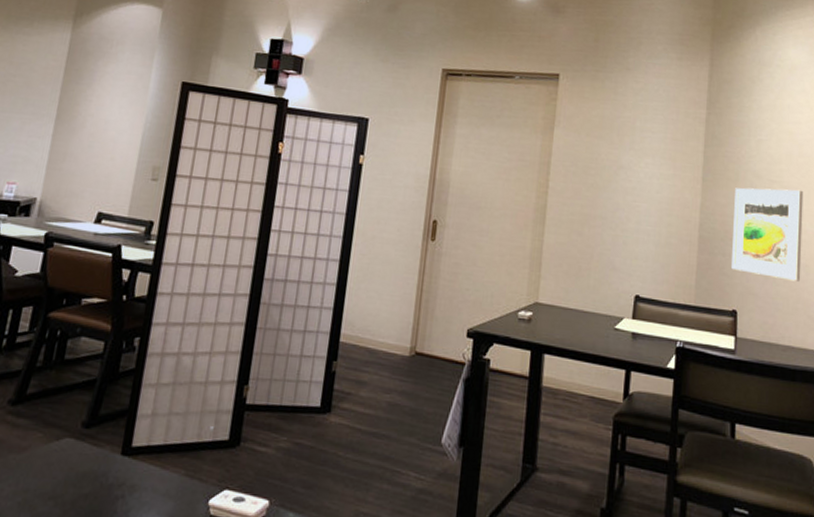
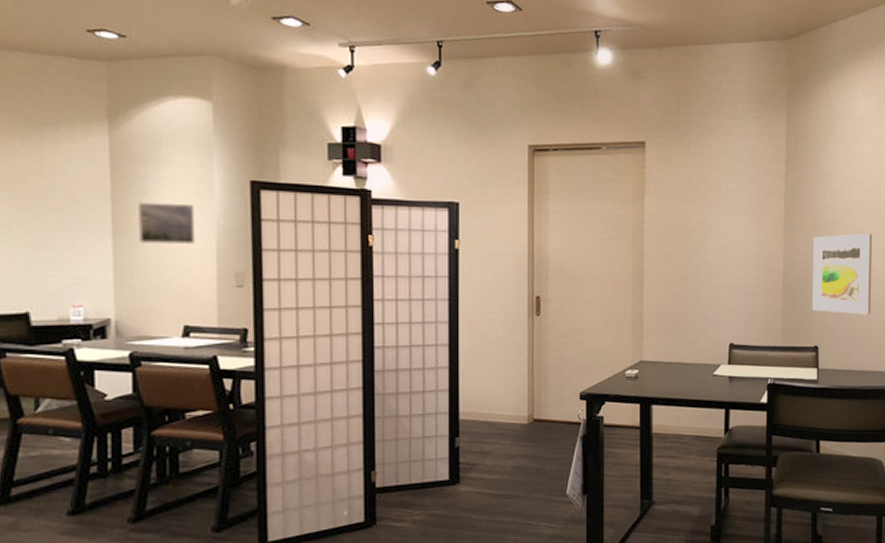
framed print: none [76,93,130,136] -> present [137,202,196,245]

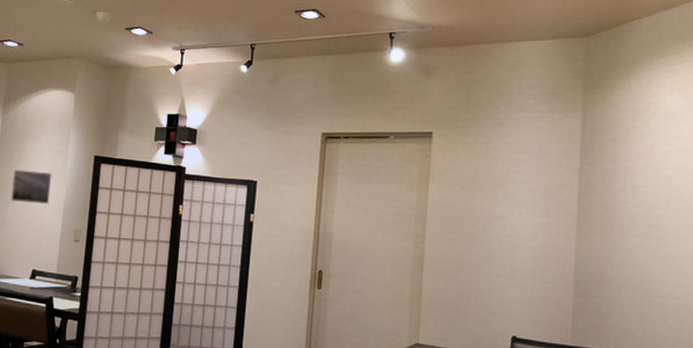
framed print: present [812,233,873,315] -> none [608,233,682,322]

